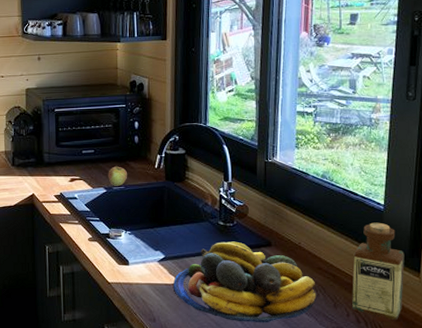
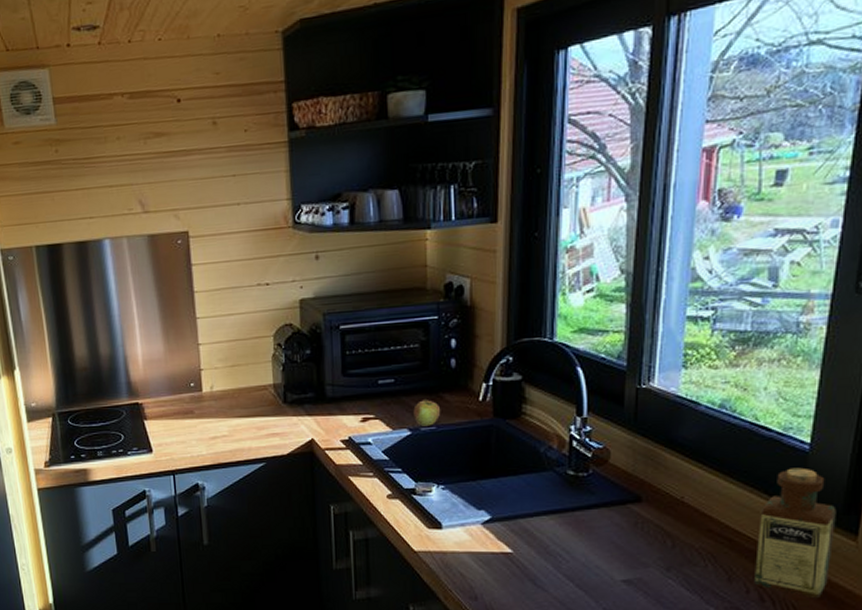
fruit bowl: present [173,241,317,323] -> none [502,496,704,602]

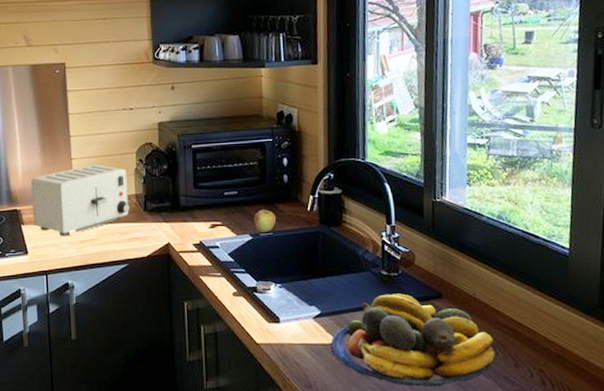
toaster: none [153,350,267,433] -> present [31,164,130,237]
fruit bowl: none [502,496,704,602] -> present [331,293,495,387]
bottle: present [754,467,837,599] -> none [535,268,595,381]

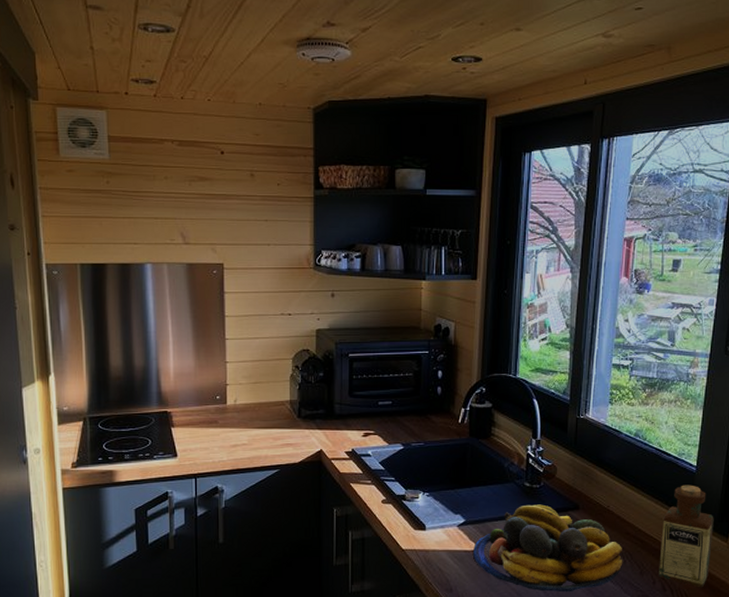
toaster: present [31,164,130,237] -> none [183,369,284,440]
apple: present [254,208,277,232] -> none [406,419,428,442]
bottle: none [535,268,595,381] -> present [659,485,714,588]

